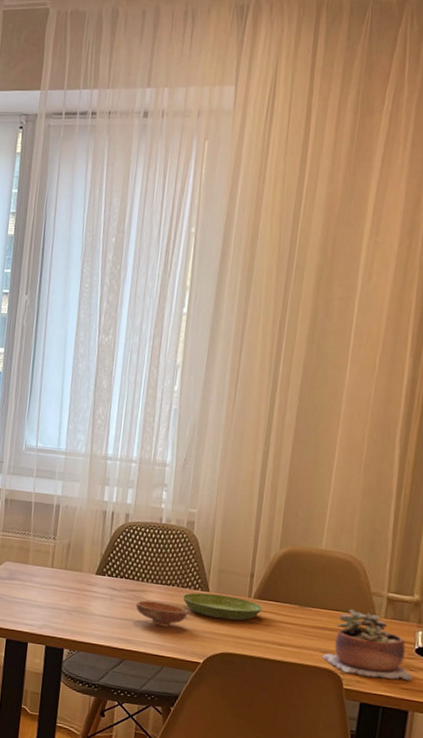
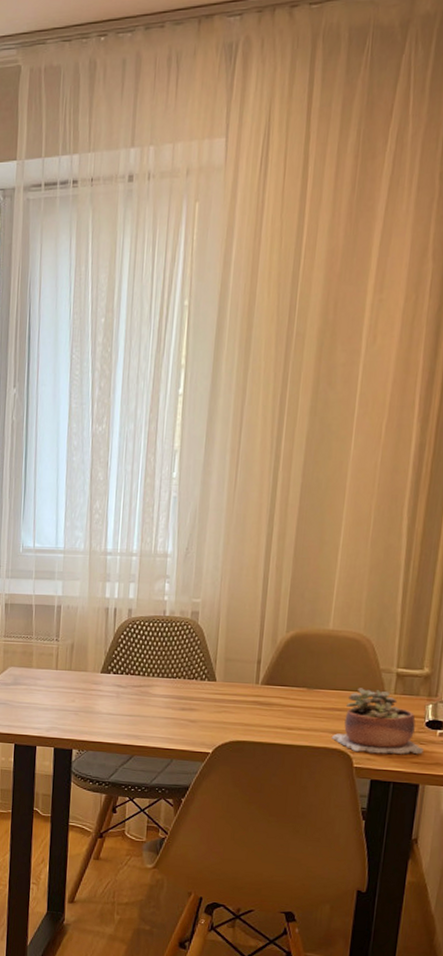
bowl: present [135,600,188,628] -> none [142,695,196,720]
saucer: present [182,592,263,621] -> none [189,683,271,708]

